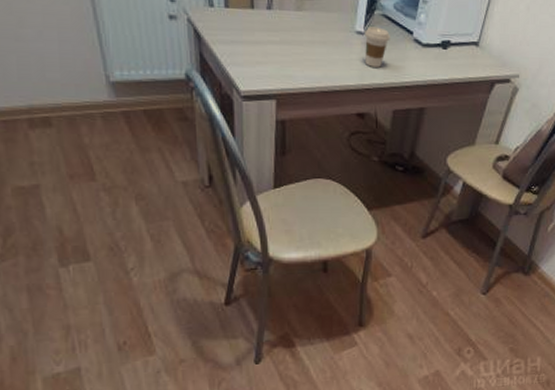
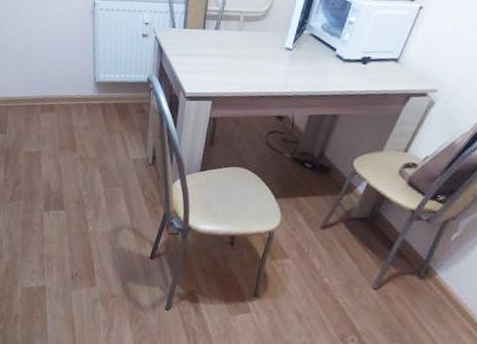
coffee cup: present [365,26,390,67] -> none [290,44,315,78]

